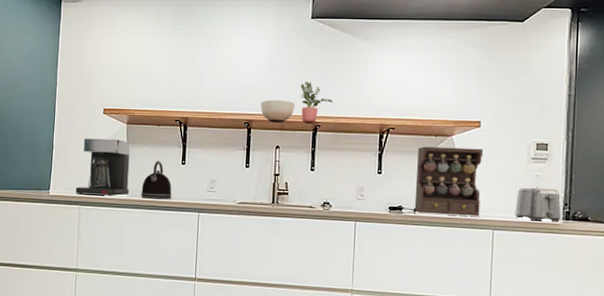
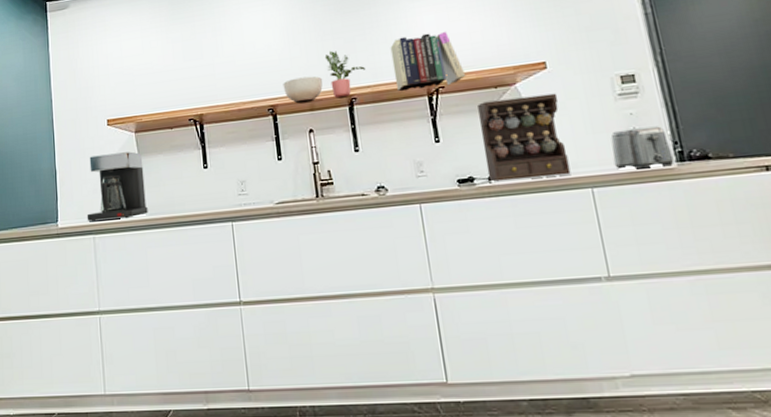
kettle: present [141,161,173,200] -> none [161,169,199,215]
books: none [355,80,414,128] -> present [390,32,466,92]

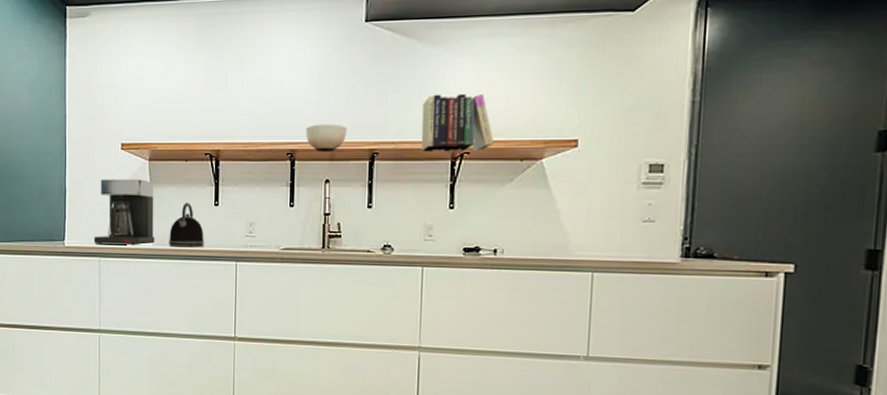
kettle: none [161,169,199,215] -> present [169,203,205,248]
potted plant: present [324,50,365,99] -> none [353,99,393,151]
spice rack: present [477,93,571,182] -> none [494,173,582,257]
toaster: present [610,126,674,170] -> none [620,219,680,261]

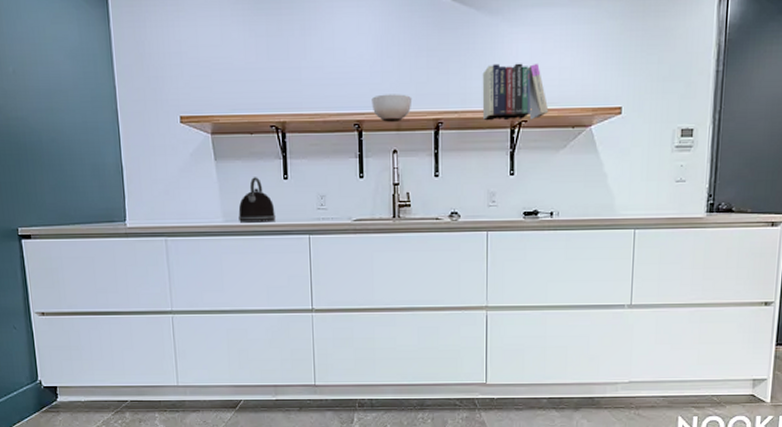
coffee maker: present [93,179,155,246] -> none [157,154,224,224]

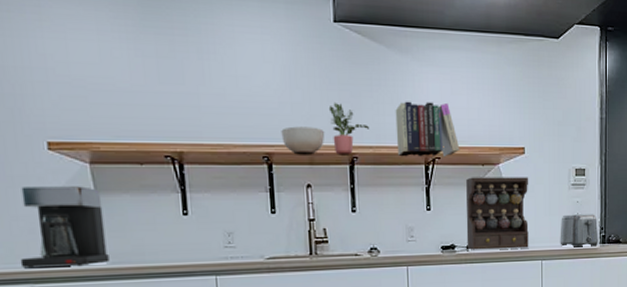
coffee maker: none [157,154,224,224] -> present [20,186,110,269]
kettle: present [238,177,277,223] -> none [128,213,176,265]
potted plant: none [417,68,455,121] -> present [328,102,369,155]
spice rack: none [551,139,625,217] -> present [466,177,529,250]
toaster: none [657,179,706,216] -> present [560,214,599,248]

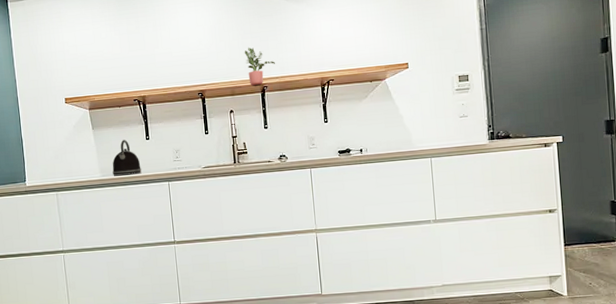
coffee maker: present [20,186,110,269] -> none [50,125,101,182]
kettle: none [128,213,176,265] -> present [112,140,142,176]
bowl: present [281,126,325,155] -> none [210,67,242,90]
books: present [395,101,460,157] -> none [295,36,350,83]
spice rack: present [466,177,529,250] -> none [357,87,418,153]
toaster: present [560,214,599,248] -> none [447,114,487,145]

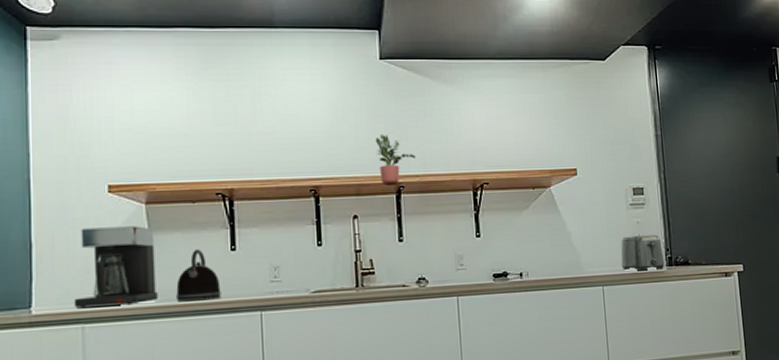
coffee maker: none [50,125,101,182] -> present [73,226,158,309]
toaster: none [447,114,487,145] -> present [621,234,665,271]

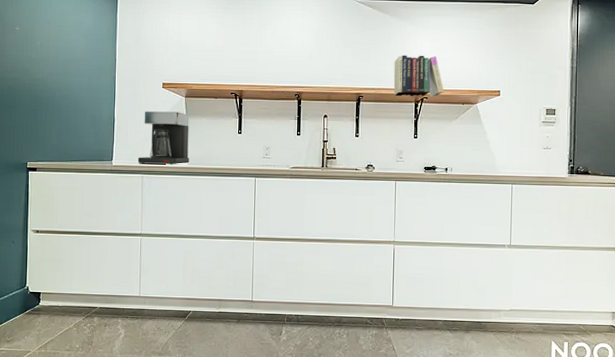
kettle: present [176,249,223,302] -> none [201,131,231,167]
potted plant: present [375,133,415,185] -> none [344,56,373,95]
books: none [441,128,509,184] -> present [393,55,444,98]
toaster: present [621,234,665,271] -> none [529,147,567,176]

